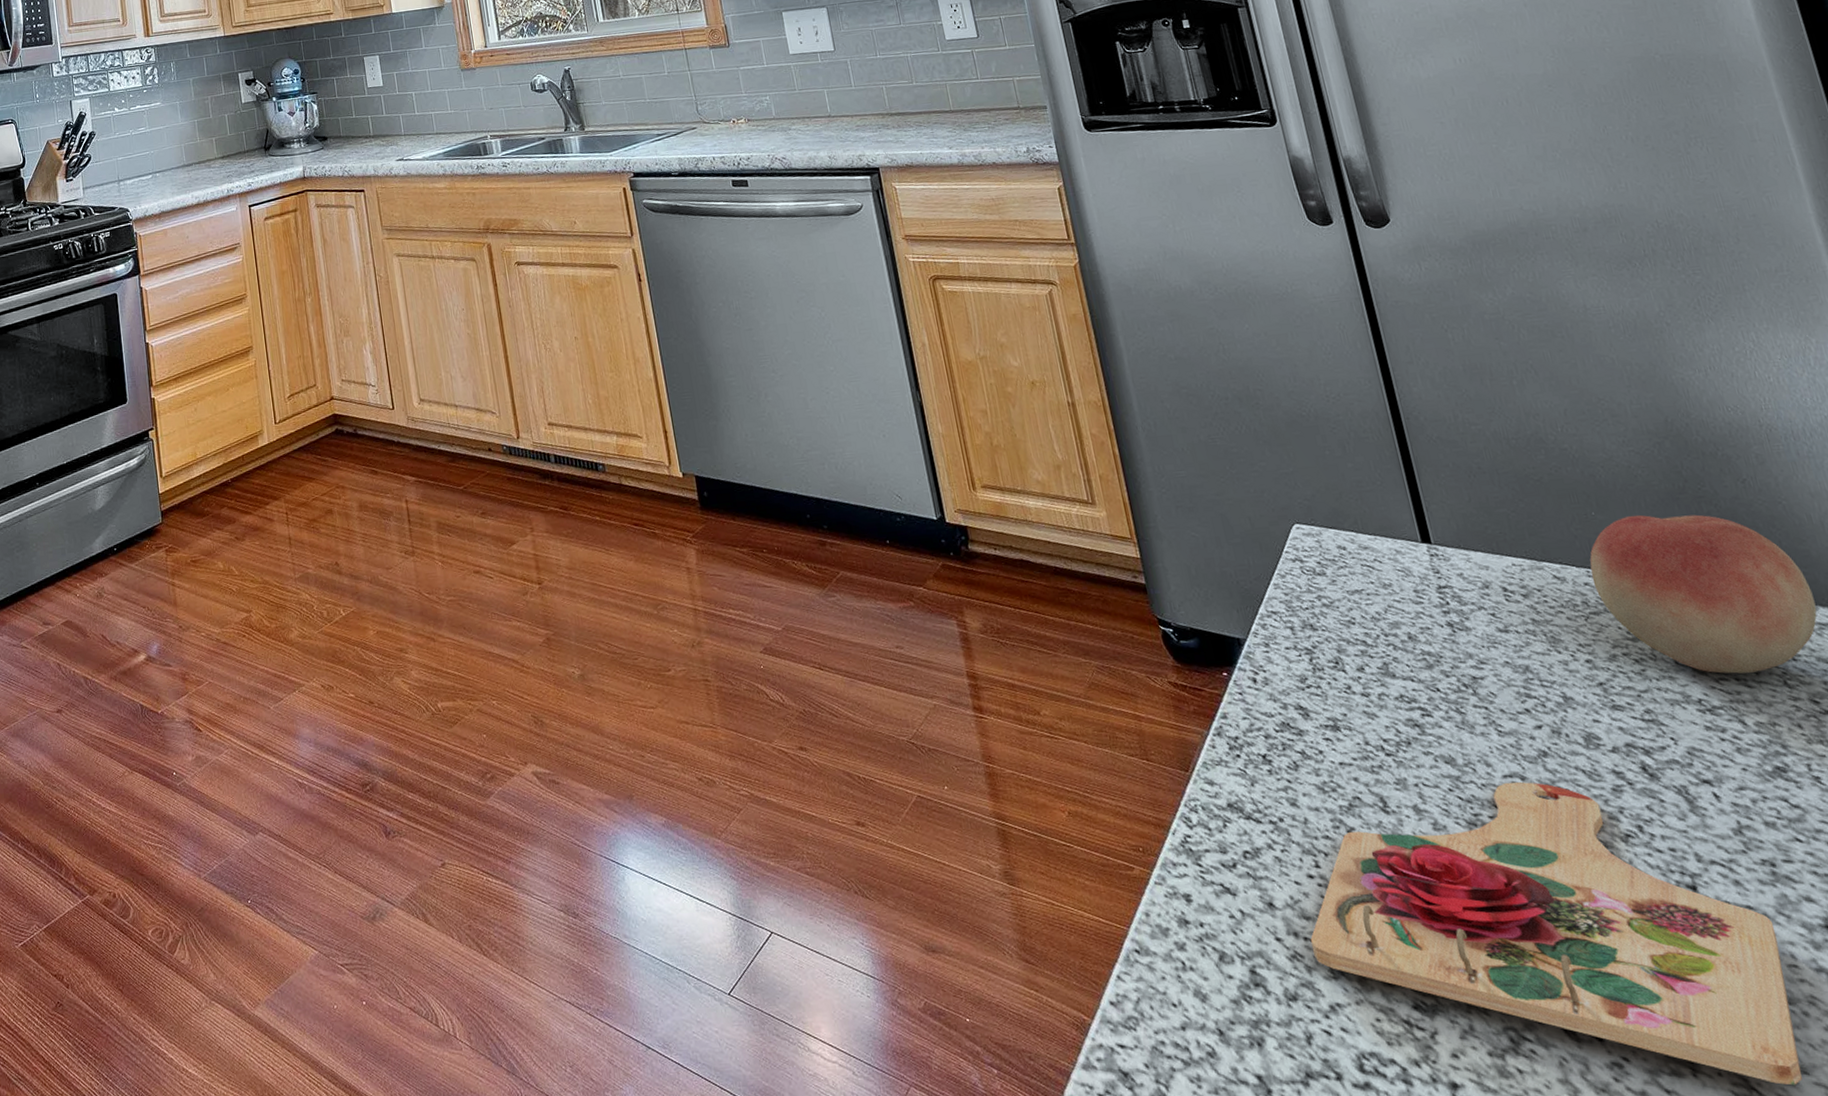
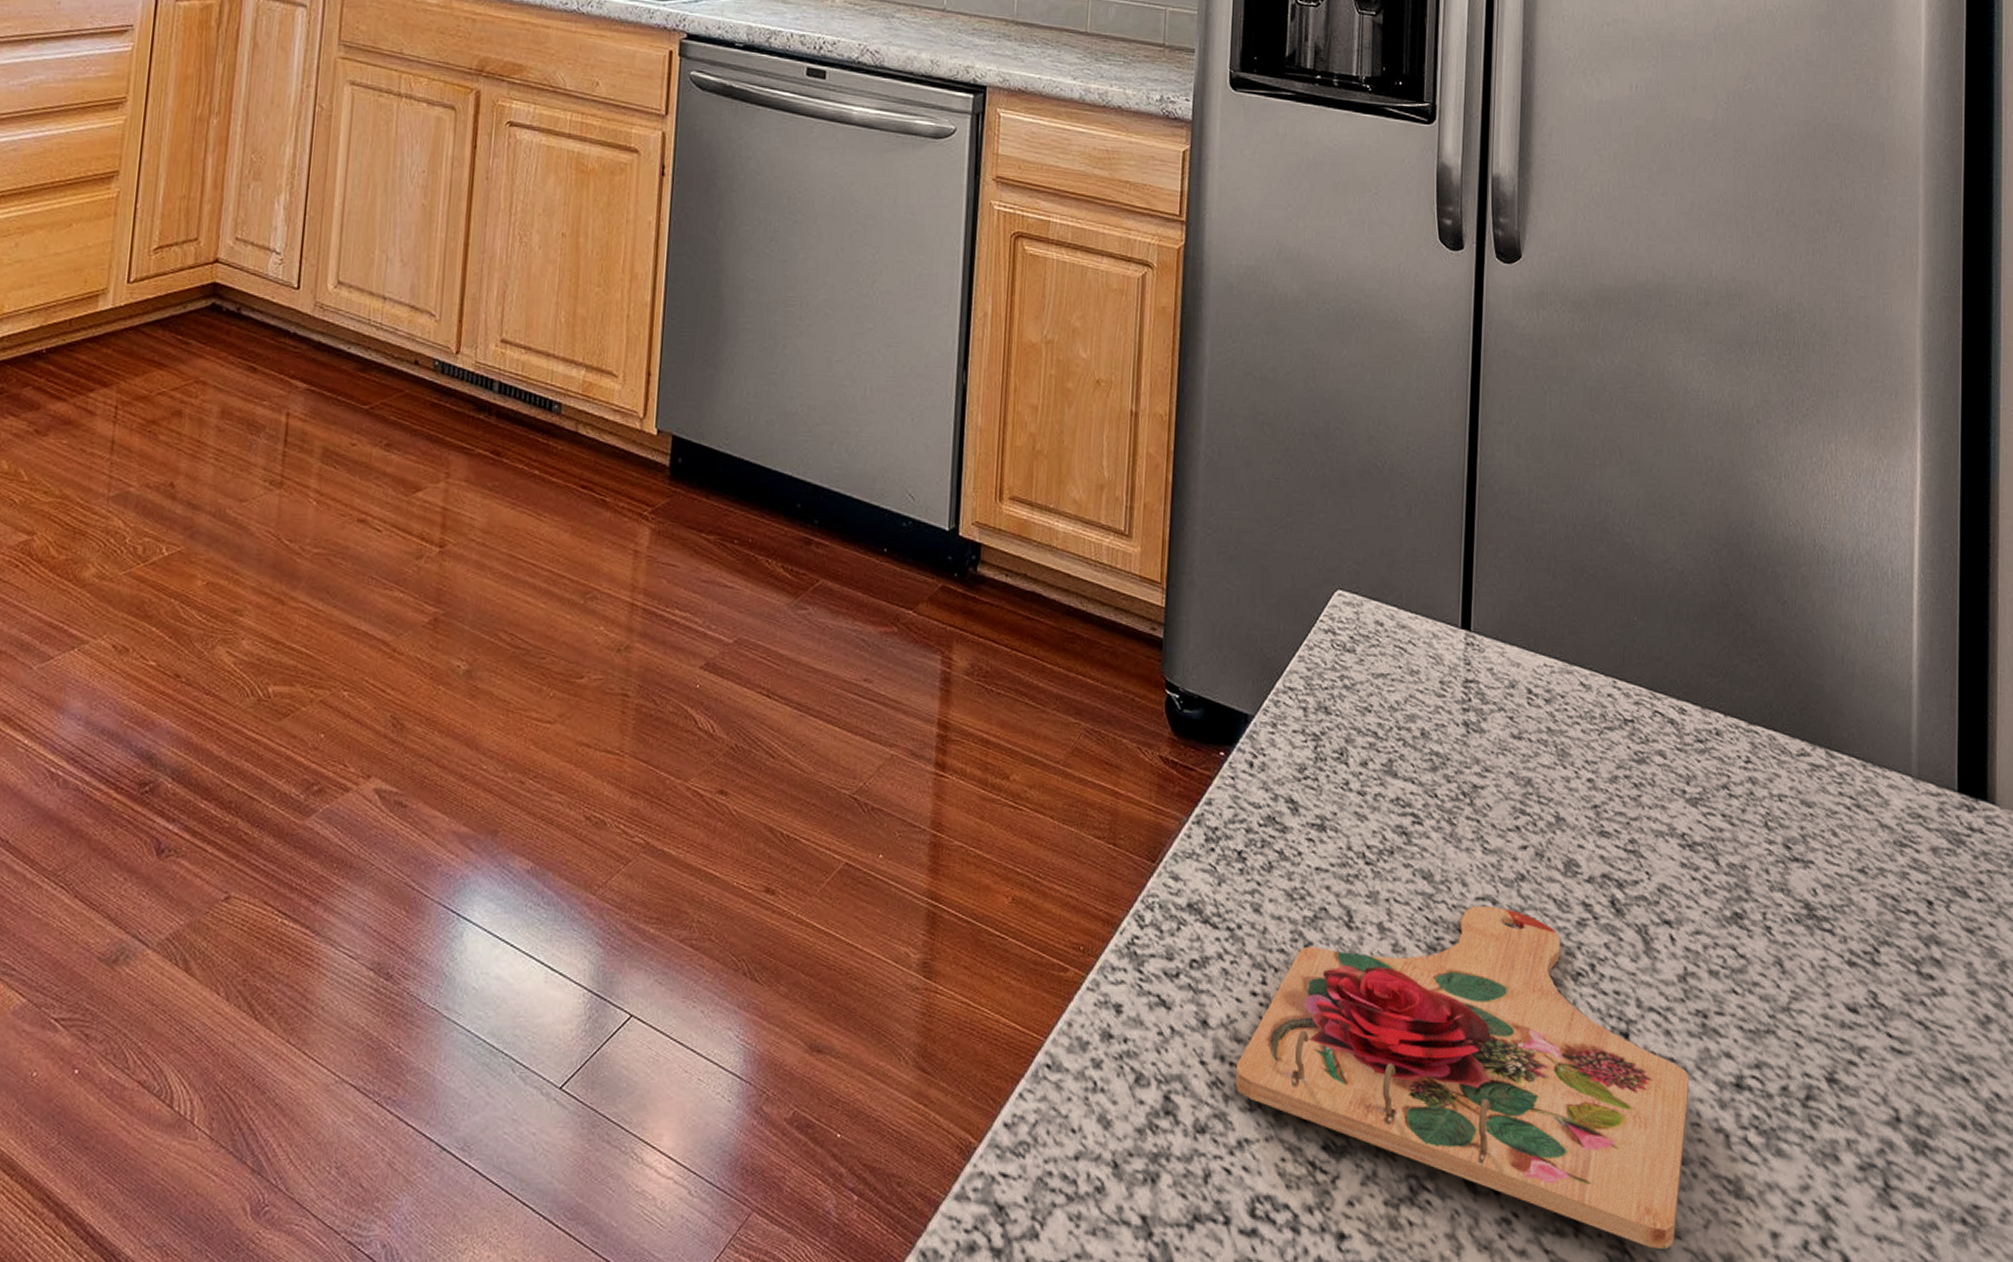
fruit: present [1589,514,1817,674] -> none [1616,625,1815,810]

